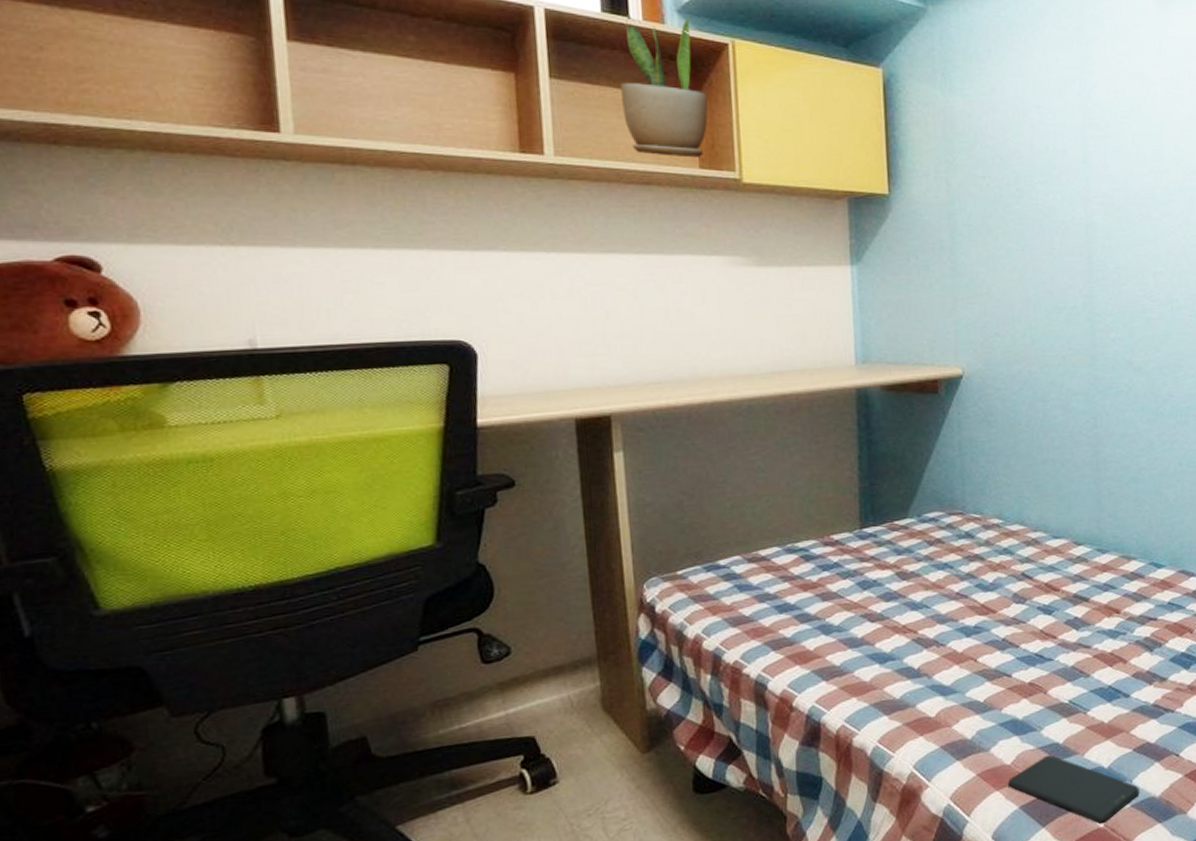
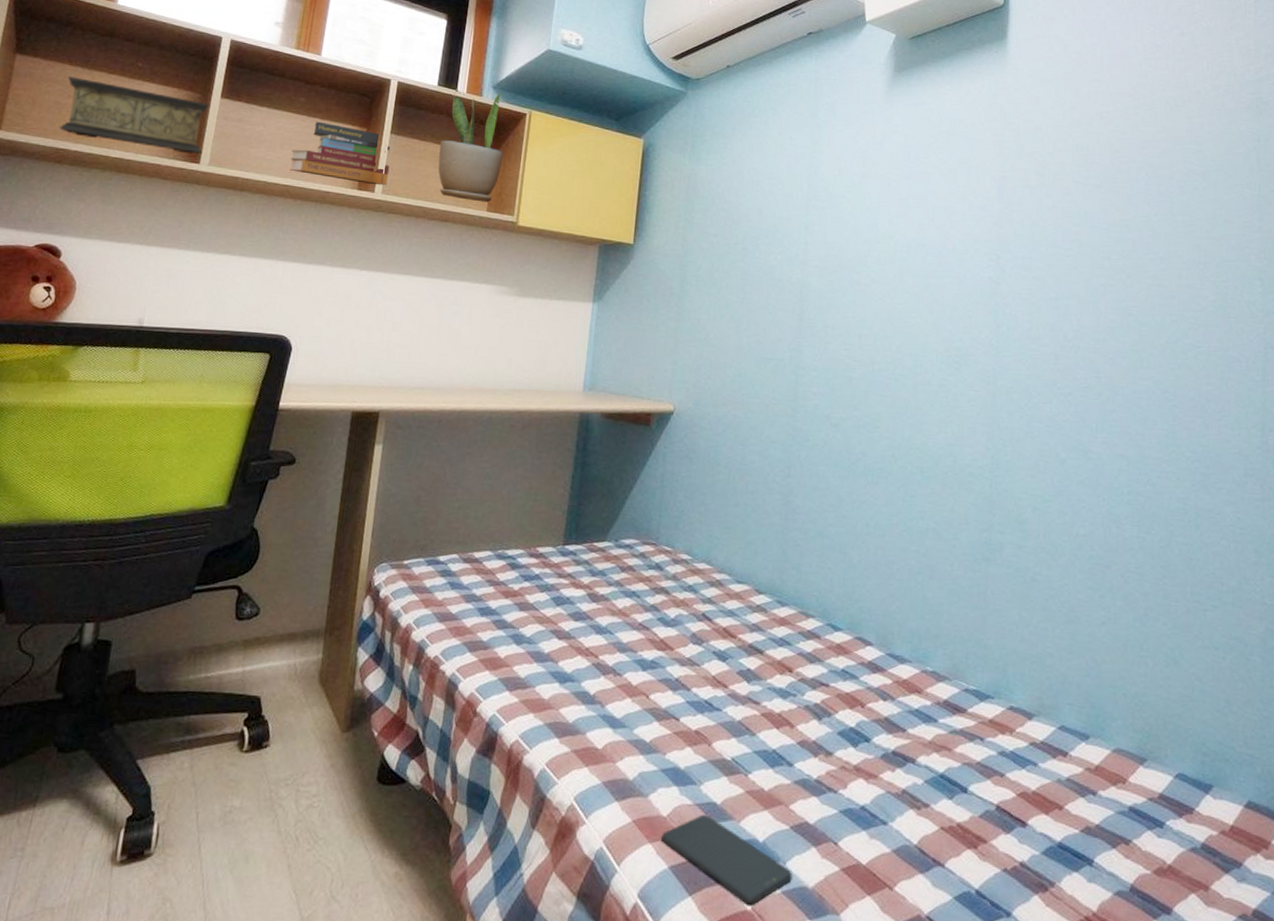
decorative box: none [30,19,280,120] -> present [60,76,209,155]
books: none [413,66,560,145] -> present [290,121,390,186]

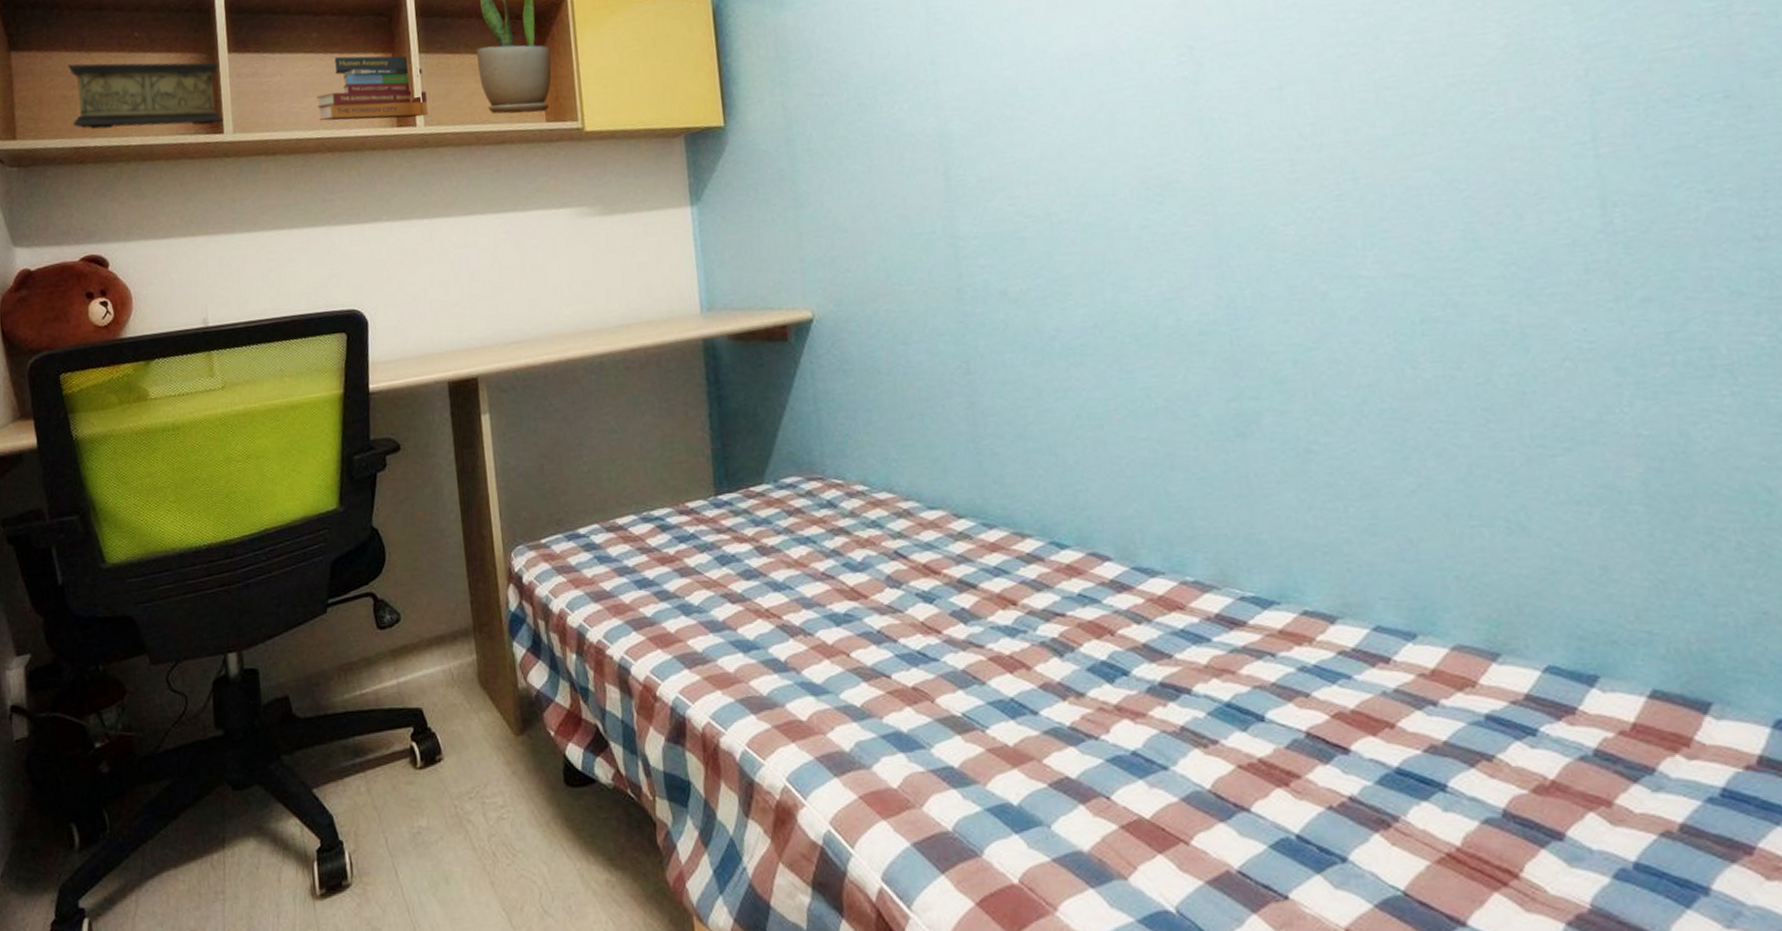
smartphone: present [661,814,792,905] -> none [896,780,1062,878]

